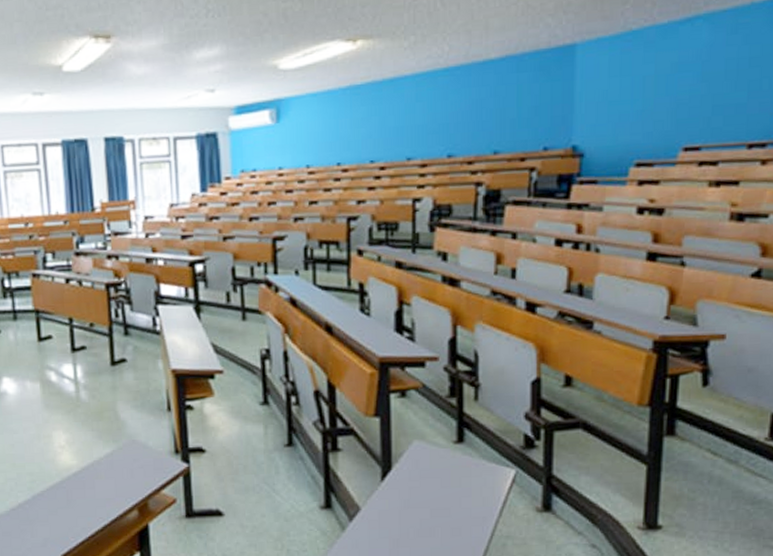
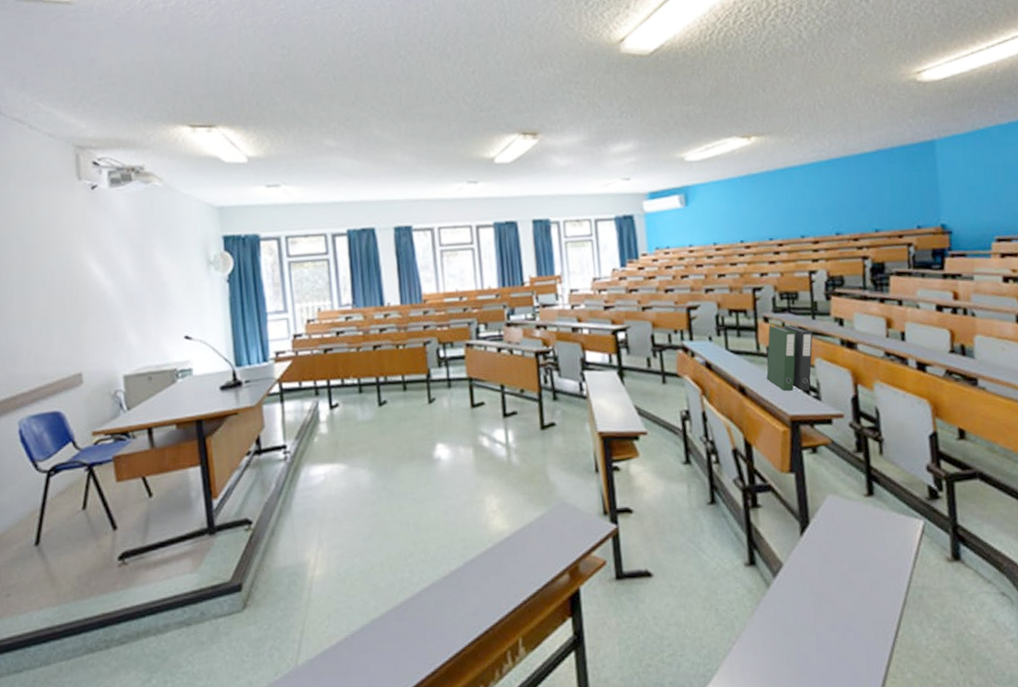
binder: none [356,258,412,331] -> present [766,325,813,391]

